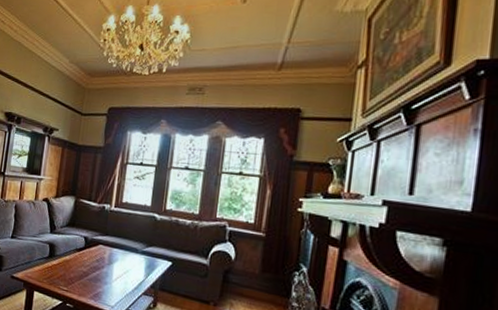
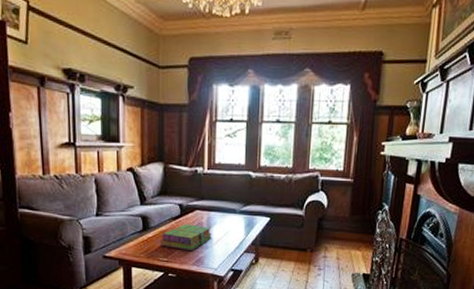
stack of books: none [63,256,112,284] -> present [161,224,212,250]

